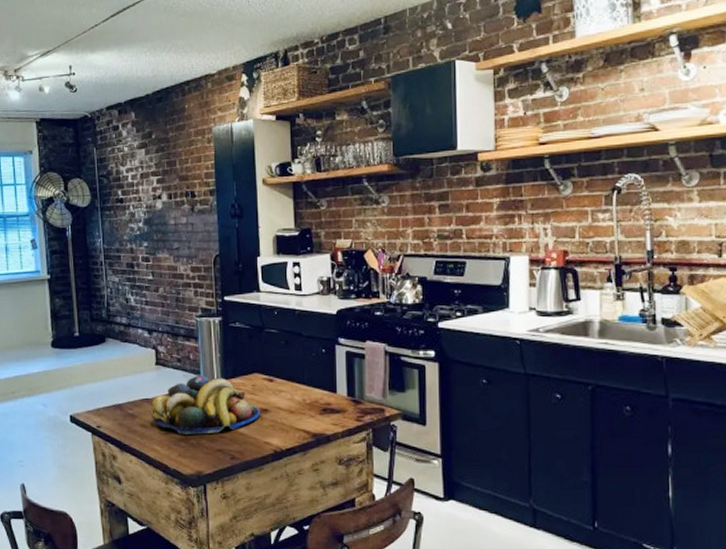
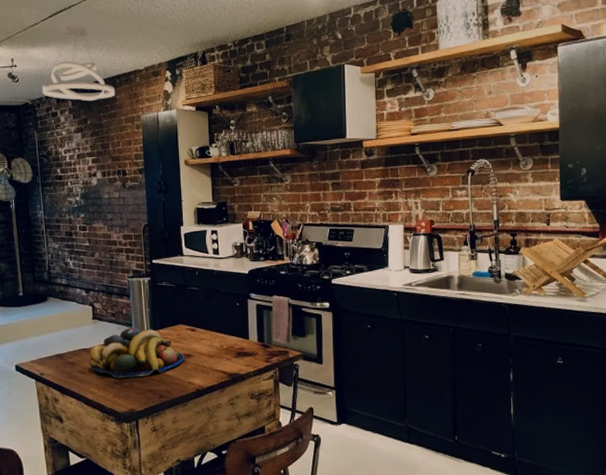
pendant light: none [102,26,183,112] -> present [42,26,115,101]

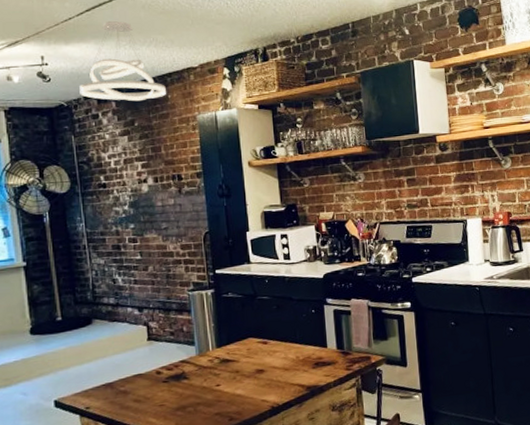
fruit bowl: present [88,327,184,378] -> none [144,345,256,404]

